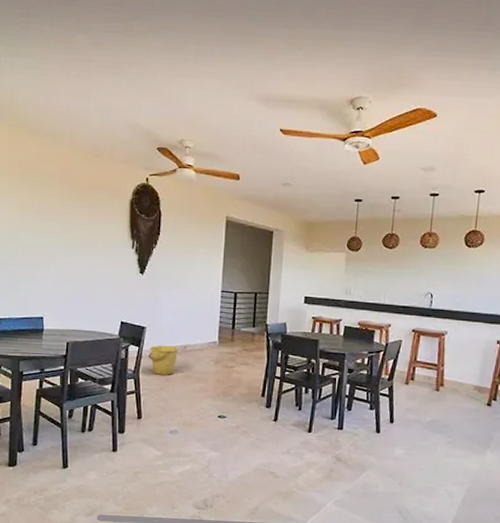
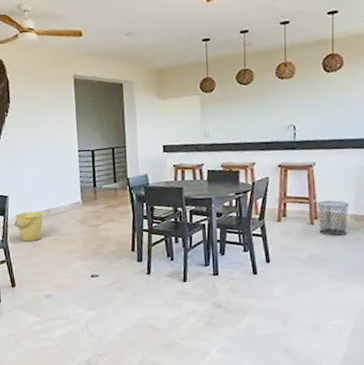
waste bin: none [443,368,475,405] -> present [316,199,350,236]

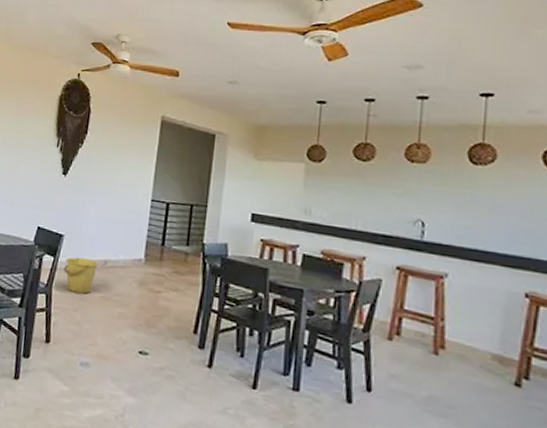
waste bin: present [316,199,350,236] -> none [444,325,492,380]

